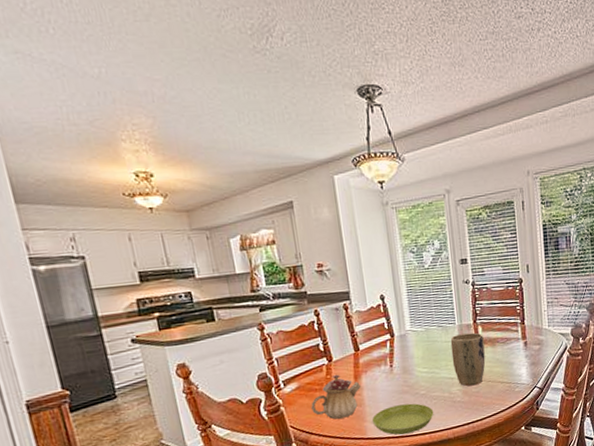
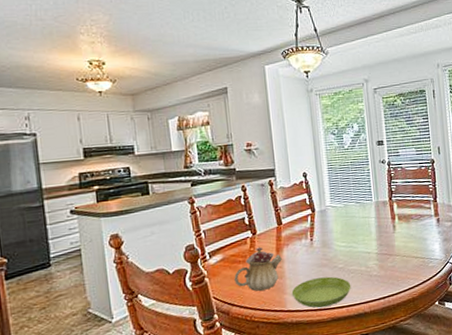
plant pot: present [450,332,486,387] -> none [367,209,401,261]

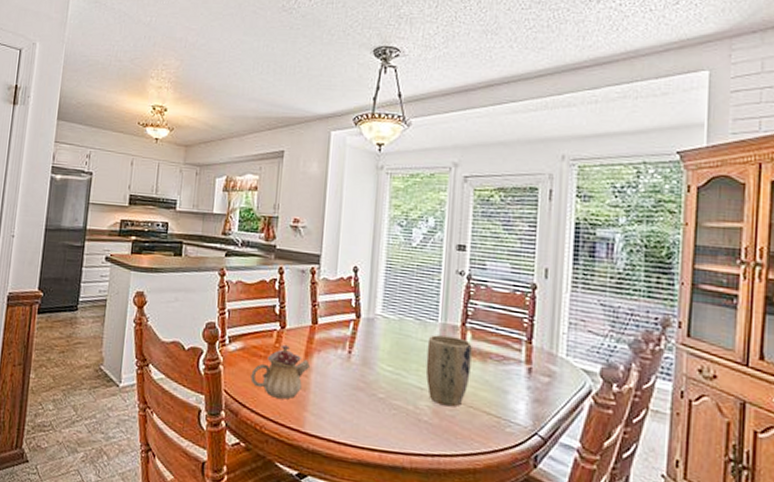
saucer: present [291,276,351,308] -> none [313,401,391,444]
plant pot: none [367,209,401,261] -> present [425,335,472,407]

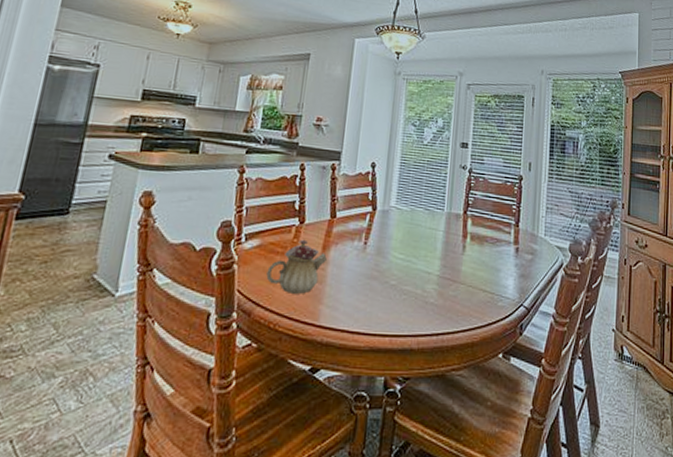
plant pot: present [425,335,472,407] -> none [432,223,472,288]

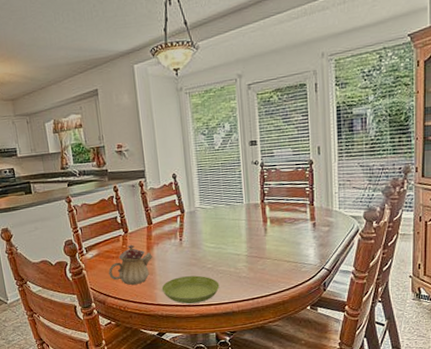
saucer: none [328,292,401,331] -> present [161,275,220,304]

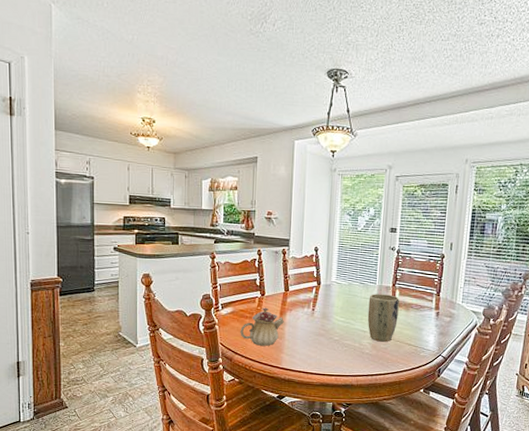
saucer: present [161,275,220,304] -> none [288,345,343,372]
plant pot: none [238,212,272,263] -> present [367,294,400,342]

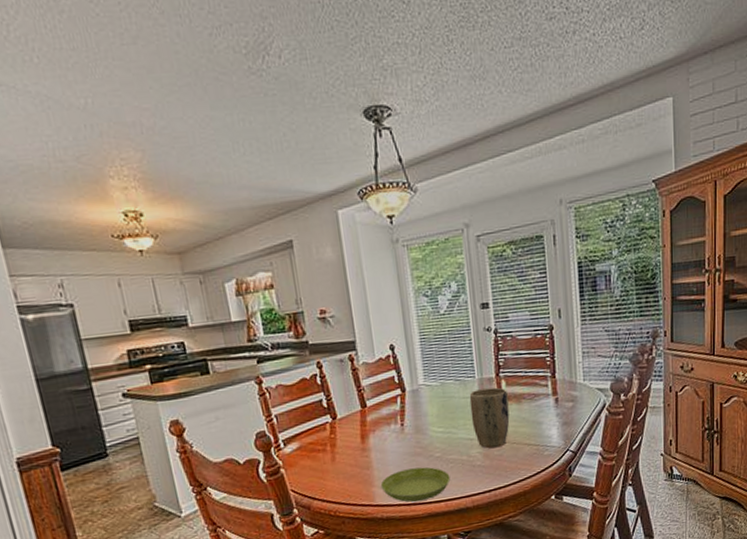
teapot: present [240,307,284,346] -> none [313,433,368,484]
saucer: none [288,345,343,372] -> present [380,467,451,502]

